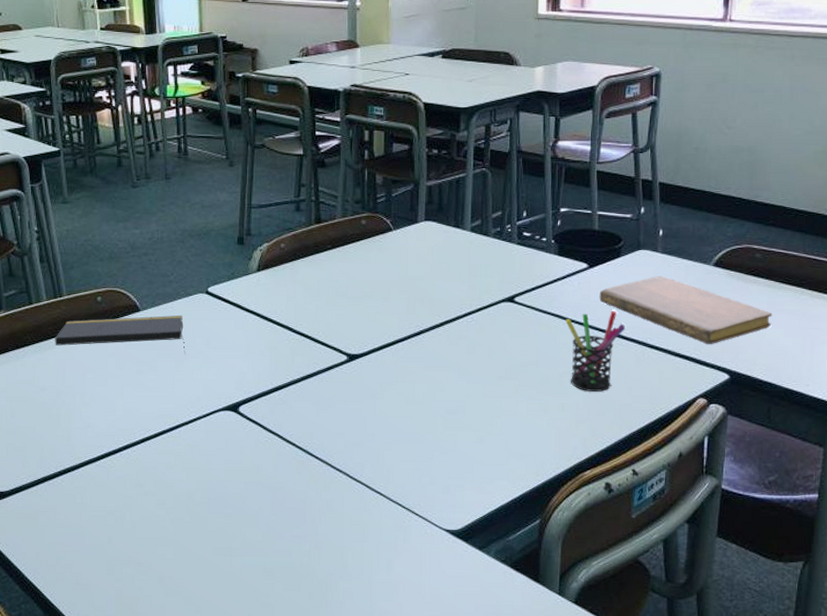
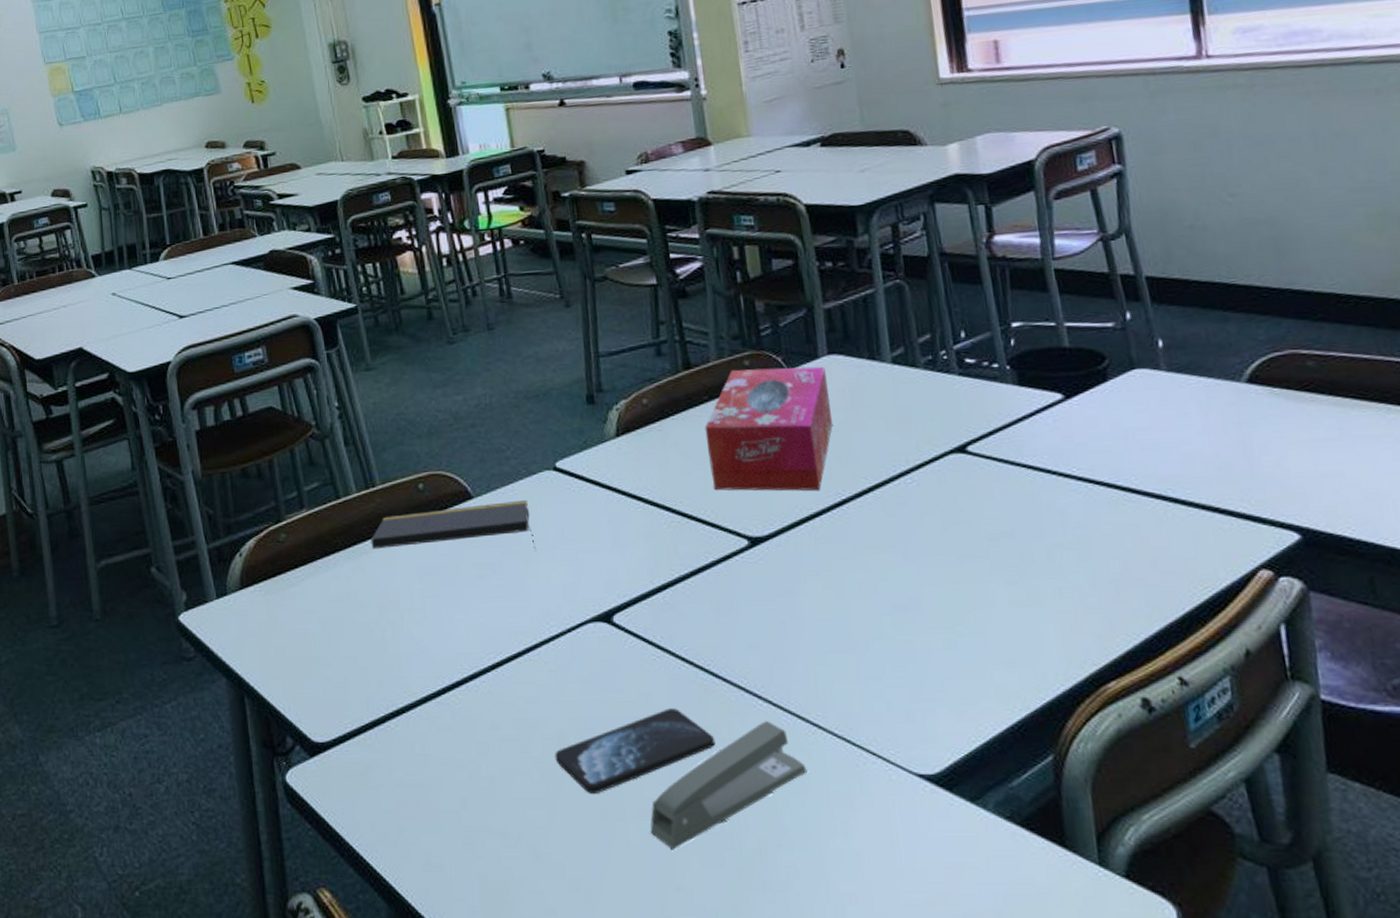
smartphone: none [183,477,304,537] -> present [554,708,716,795]
stapler: none [248,489,368,578] -> present [650,721,808,850]
tissue box: none [325,226,422,323] -> present [704,366,833,491]
pen holder: present [566,310,626,392] -> none [1044,454,1133,569]
notebook: present [599,276,772,345] -> none [1085,402,1350,493]

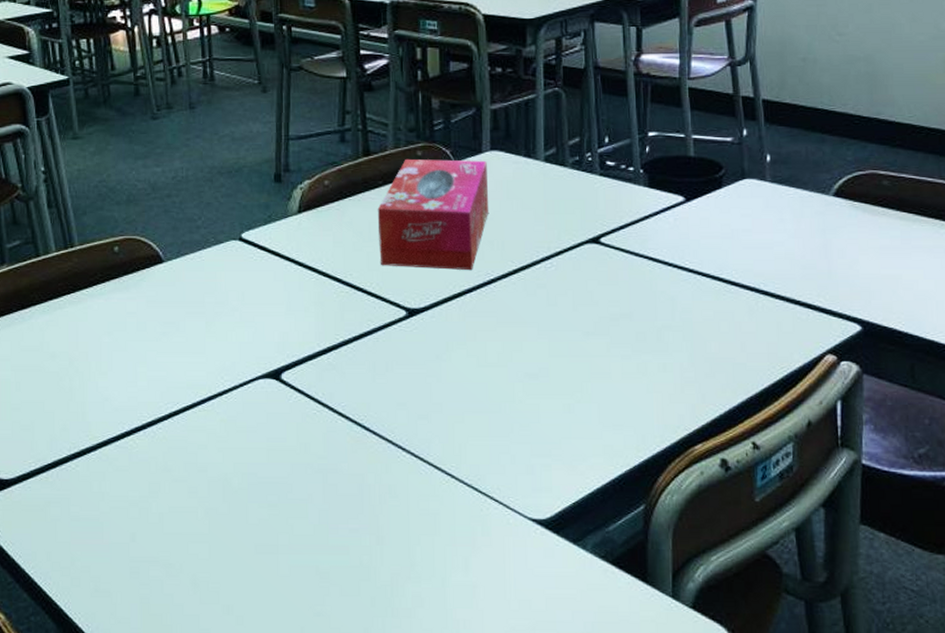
notepad: present [371,499,536,551] -> none [66,266,217,313]
smartphone: present [554,708,716,795] -> none [219,457,362,531]
stapler: present [650,721,808,850] -> none [298,470,439,581]

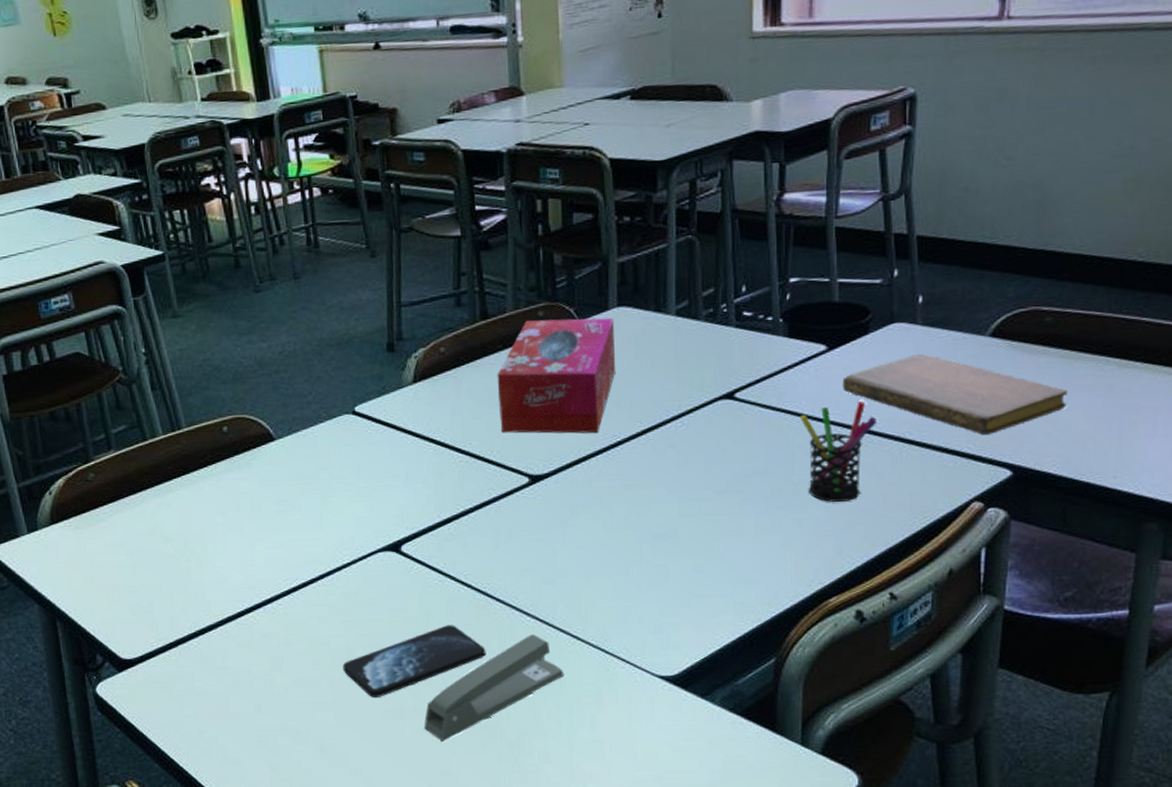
smartphone: none [219,457,362,531] -> present [342,625,486,698]
stapler: none [298,470,439,581] -> present [424,634,565,742]
pen holder: none [662,251,734,348] -> present [800,400,878,502]
notebook: none [700,209,908,290] -> present [842,354,1068,435]

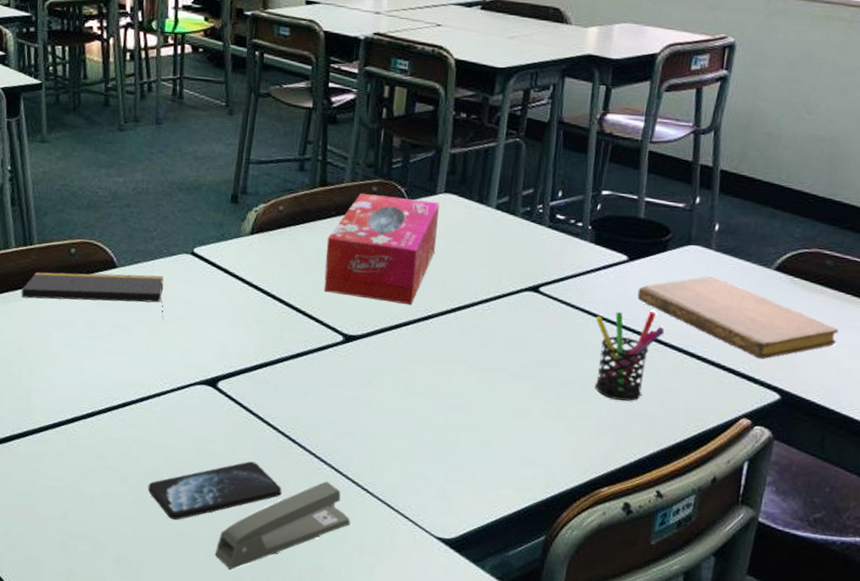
notepad: none [176,441,333,489] -> present [21,271,164,320]

